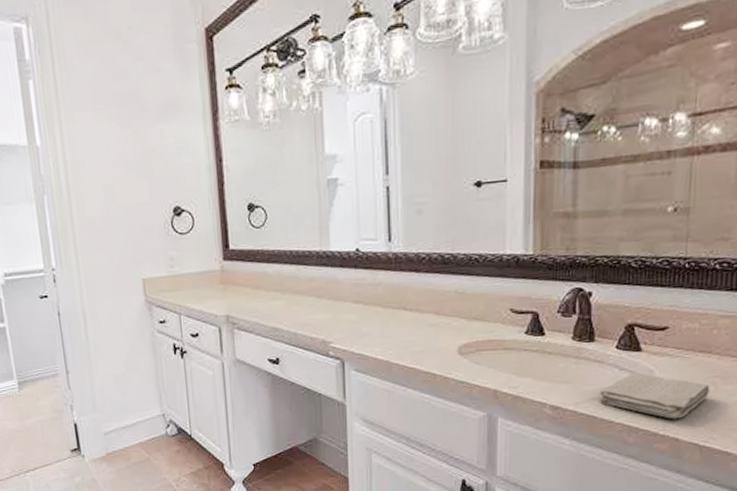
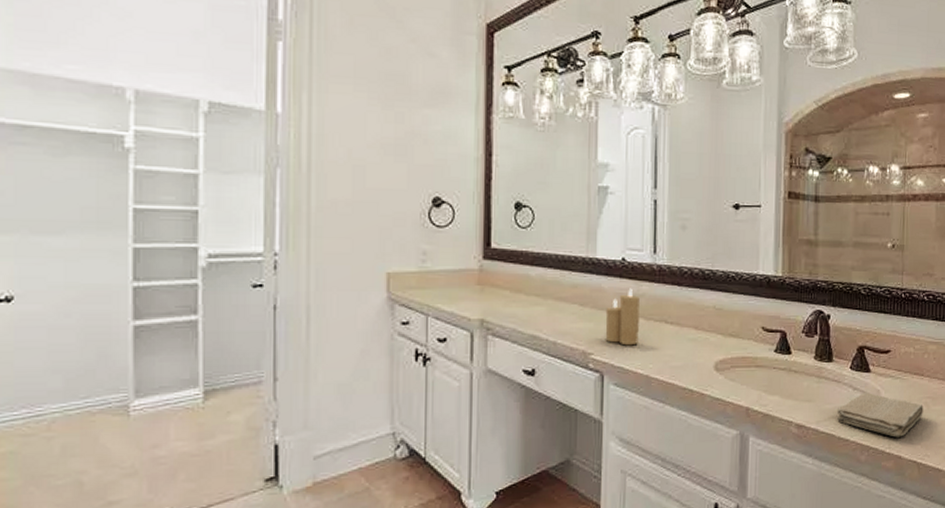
candle: none [342,278,377,334] -> present [605,288,640,346]

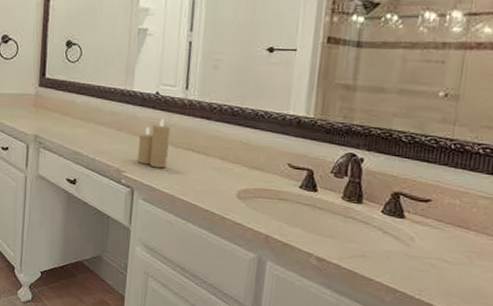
washcloth: present [836,393,923,438] -> none [362,237,466,286]

